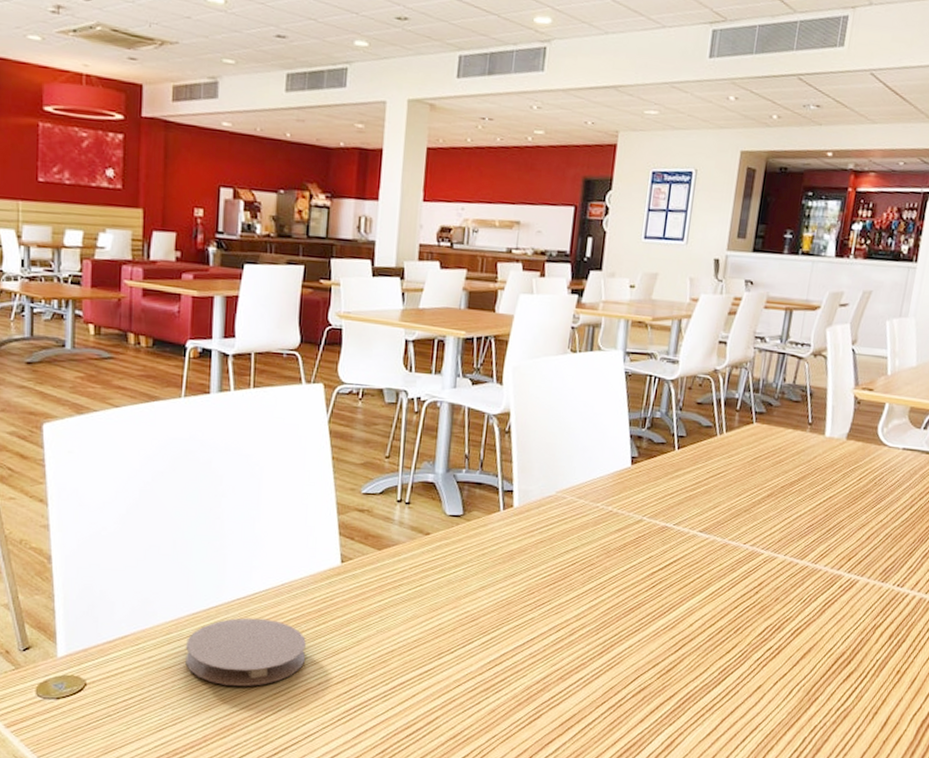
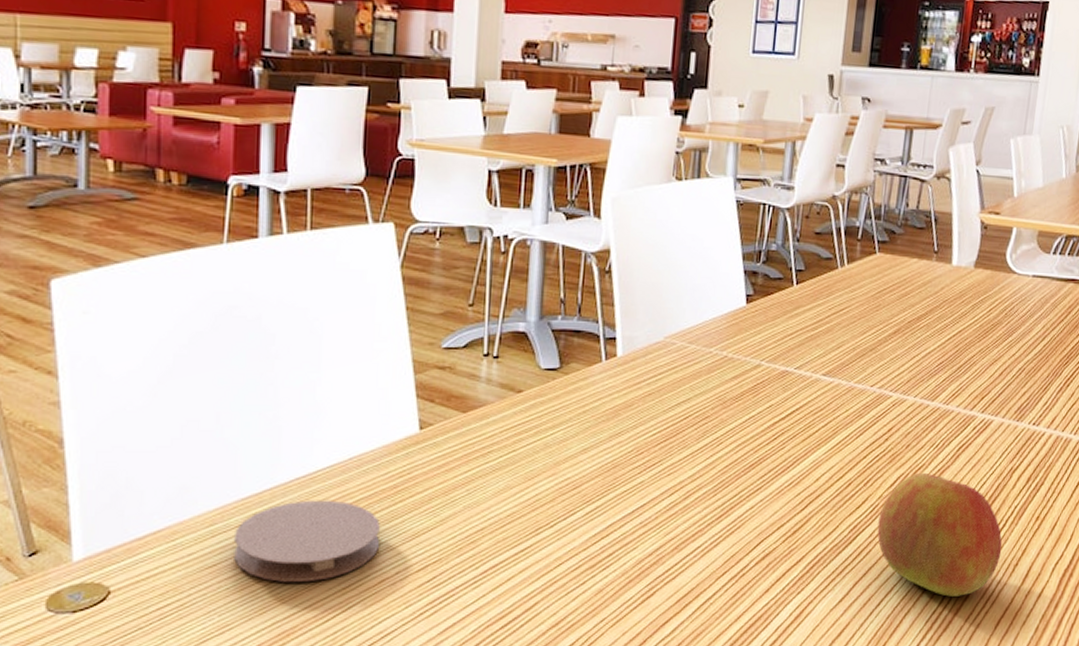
apple: none [745,624,863,738] -> present [877,472,1002,597]

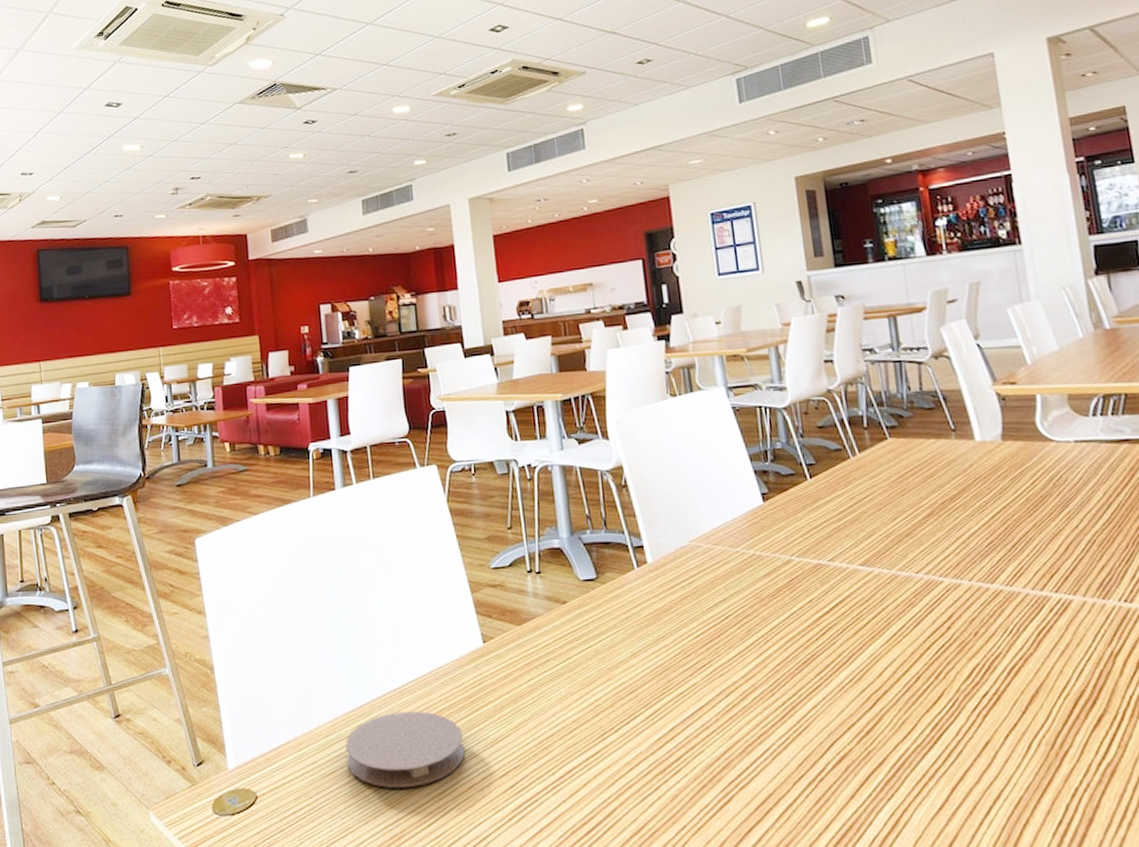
apple: present [877,472,1002,597] -> none [961,661,1129,804]

